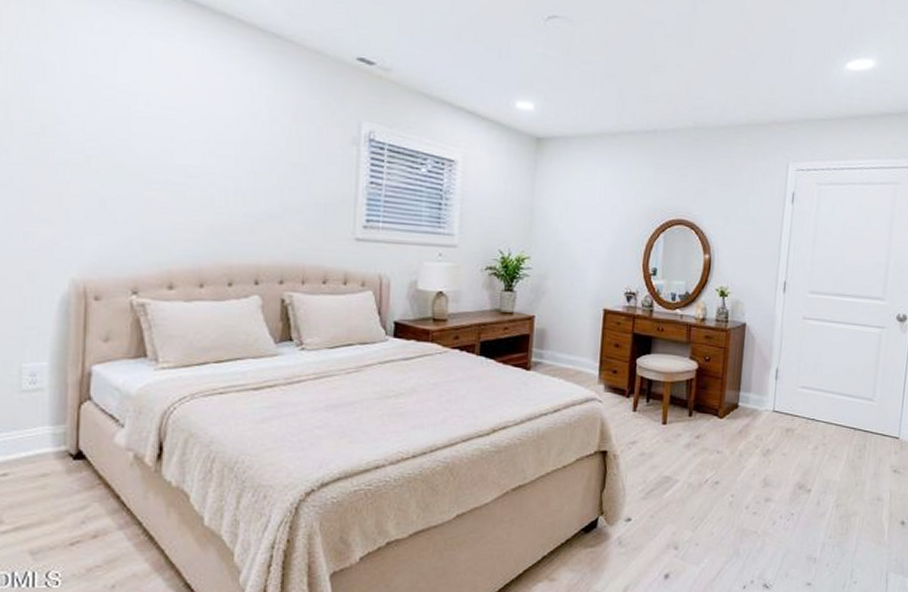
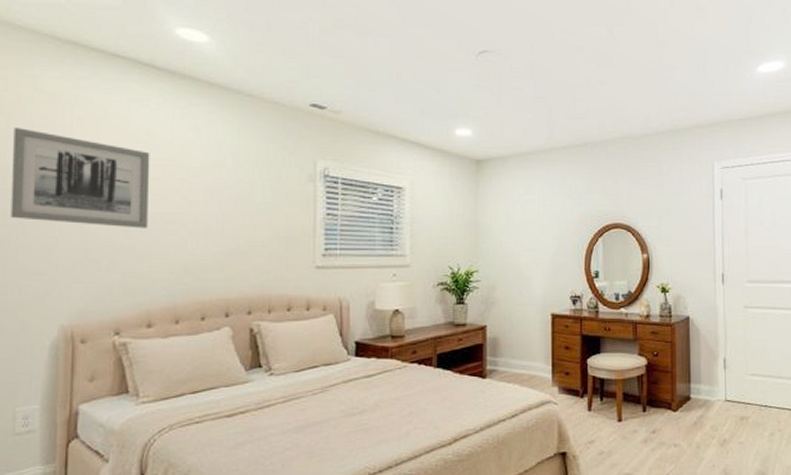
wall art: none [14,52,175,181] -> present [11,128,150,229]

